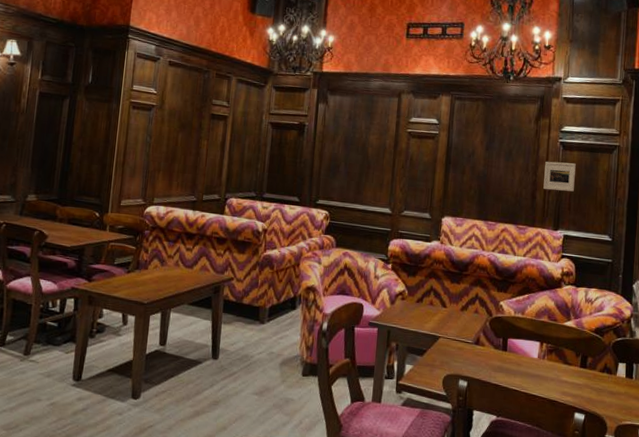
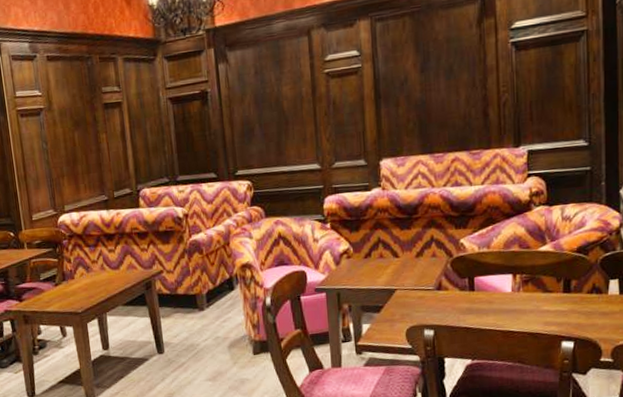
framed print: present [543,161,576,192] -> none [495,64,535,104]

